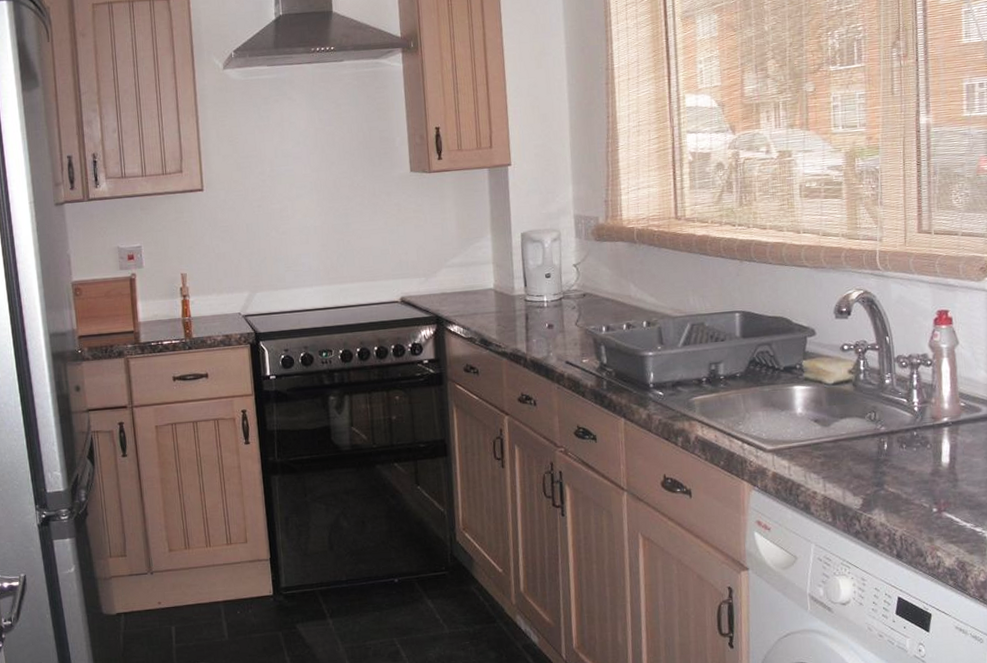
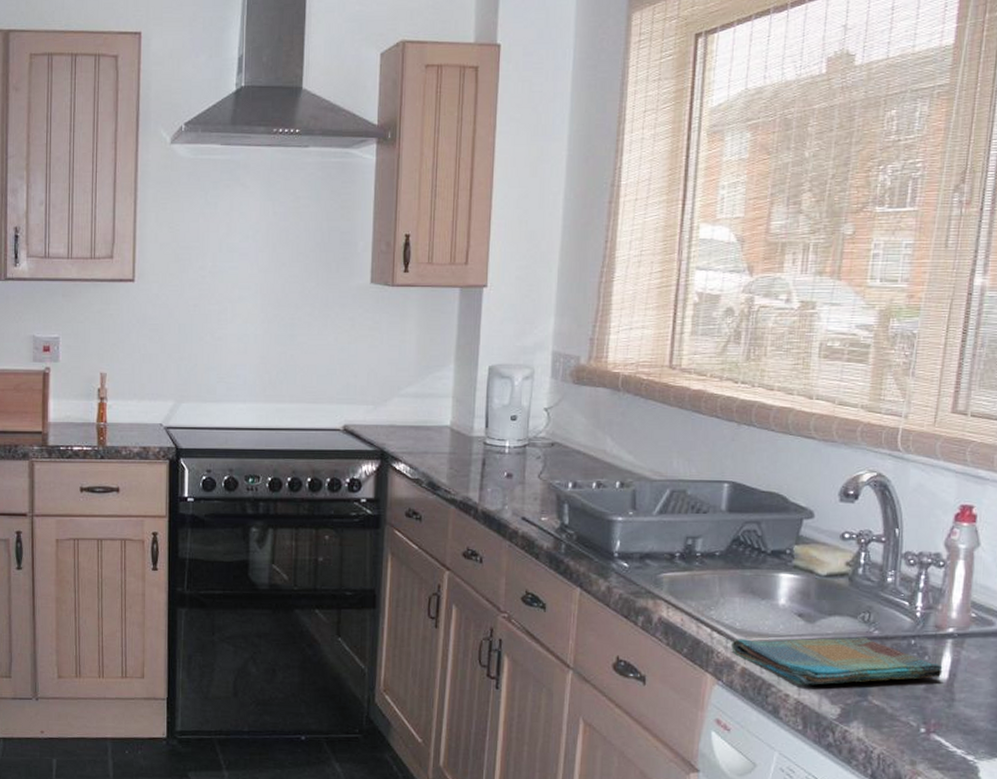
dish towel: none [761,434,944,482] -> present [731,637,943,685]

